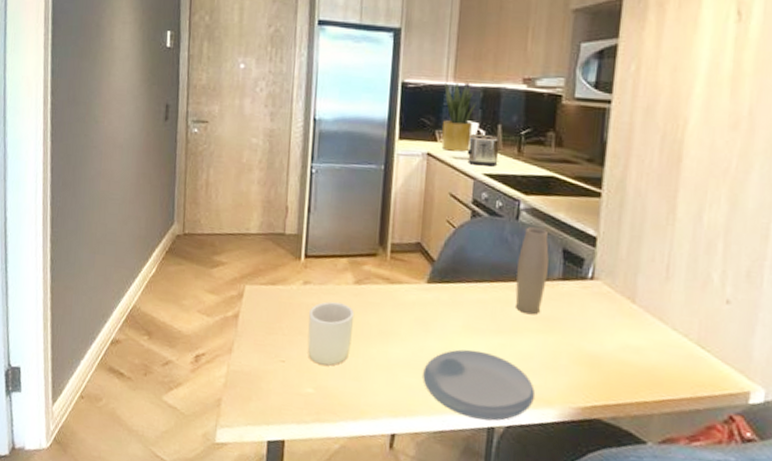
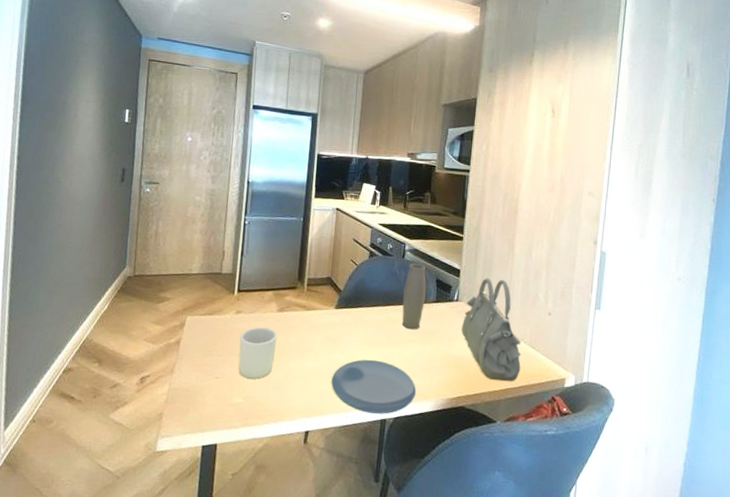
planter: present [441,81,477,152] -> none [347,154,374,207]
toaster: present [467,133,500,167] -> none [366,193,391,218]
shoulder bag: none [597,249,685,392] -> present [461,278,522,382]

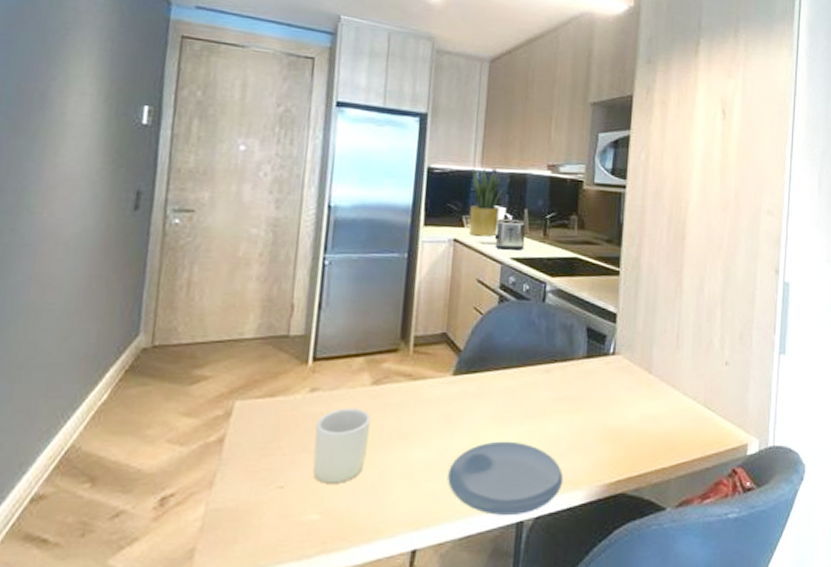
planter: none [347,154,374,207] -> present [468,167,504,237]
toaster: none [366,193,391,218] -> present [494,218,526,251]
vase: present [402,263,426,330] -> none [543,308,574,397]
shoulder bag: present [461,278,522,382] -> none [619,322,695,455]

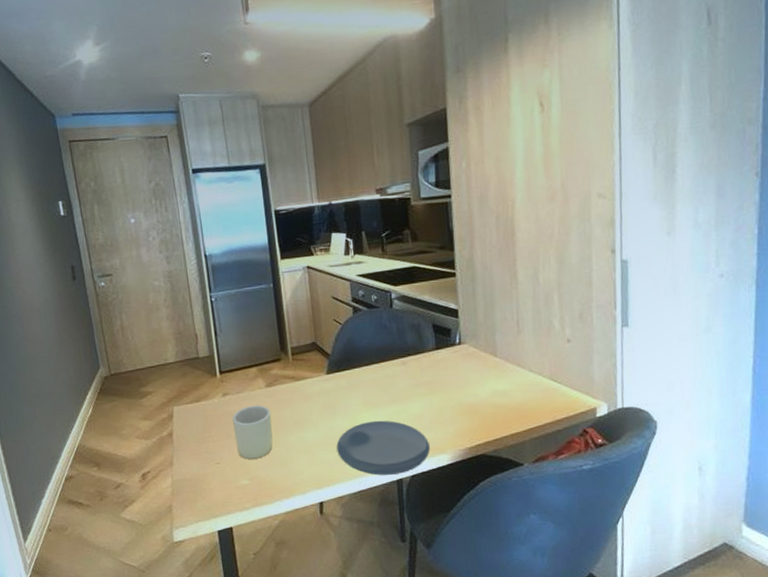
planter: present [468,167,504,237] -> none [311,200,342,262]
toaster: present [494,218,526,251] -> none [340,241,367,270]

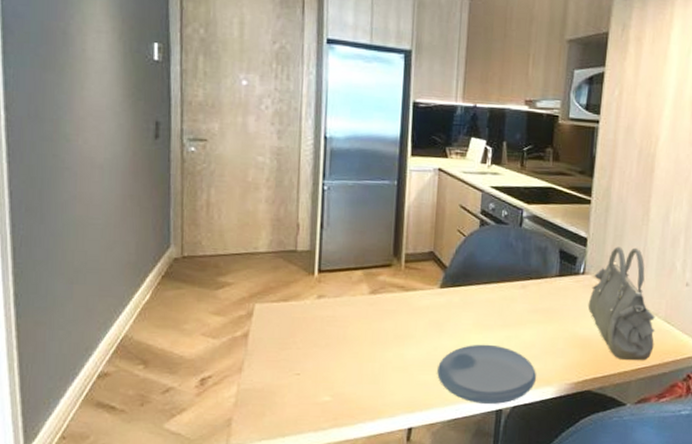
mug: present [232,404,273,459] -> none [323,312,371,373]
shoulder bag: none [469,311,543,422] -> present [587,246,655,361]

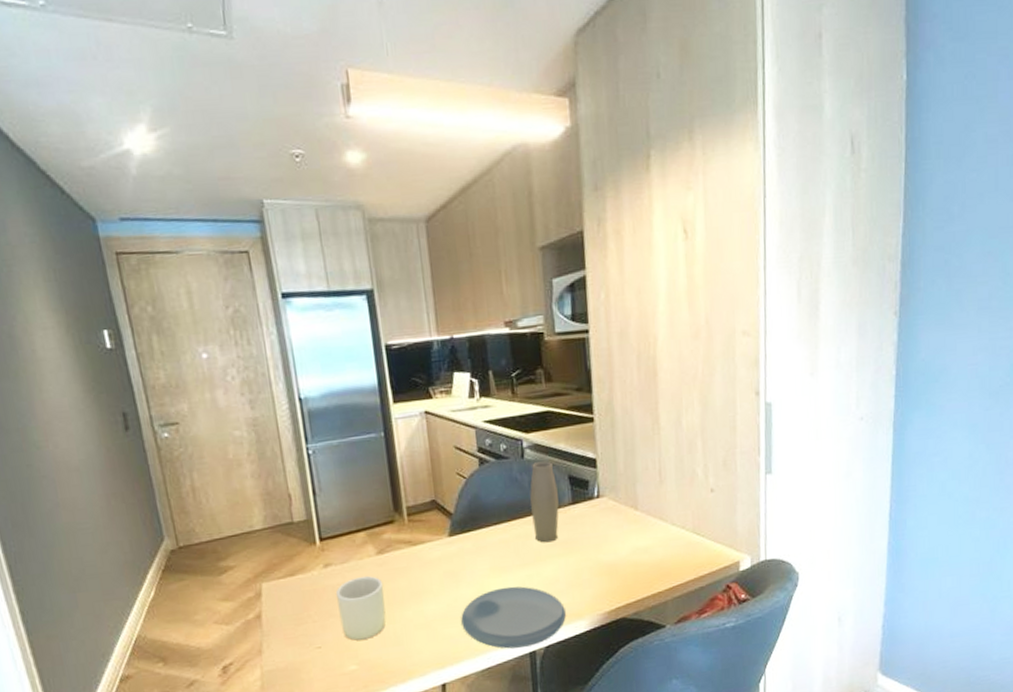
mug: none [323,312,371,373] -> present [335,575,386,641]
vase: none [519,232,548,309] -> present [529,461,559,543]
shoulder bag: present [587,246,655,361] -> none [608,460,686,581]

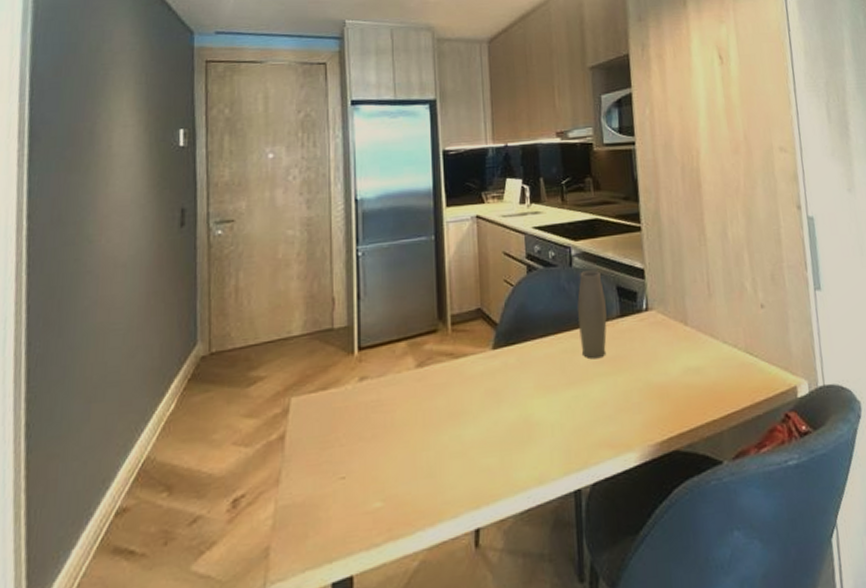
mug: present [335,575,386,641] -> none [368,391,421,470]
plate: present [461,586,566,649] -> none [501,409,614,486]

